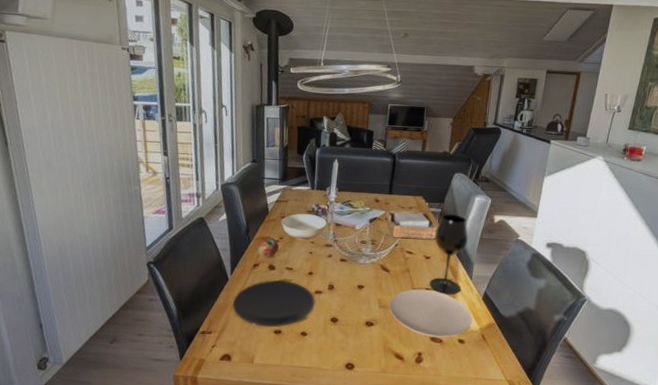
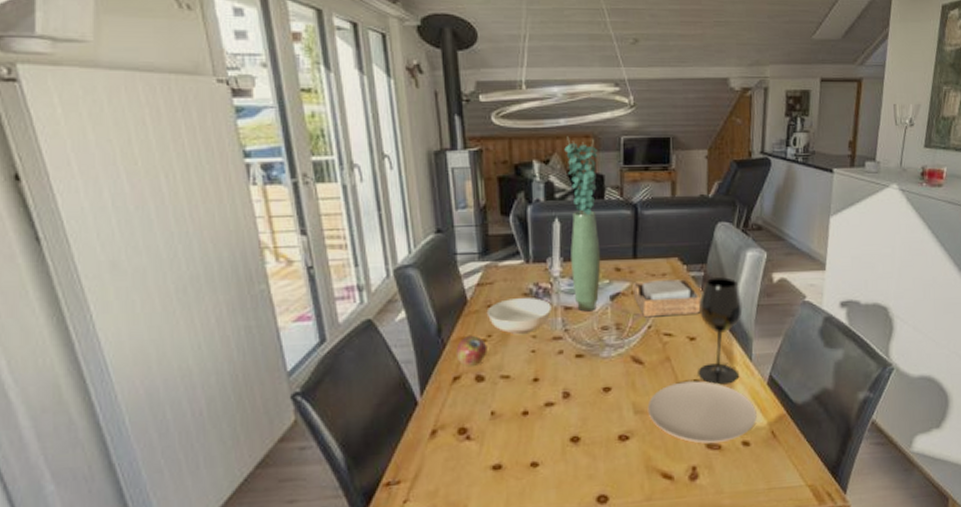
plate: present [232,280,315,328] -> none [427,394,546,465]
vase: none [343,101,370,229] -> present [564,136,601,312]
kettle: present [544,114,565,136] -> none [824,134,849,162]

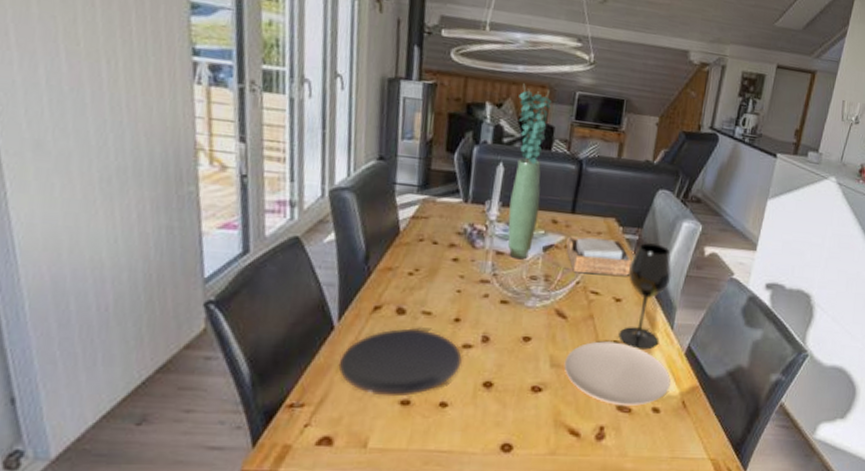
plate: none [427,394,546,465] -> present [338,329,462,397]
fruit: present [456,335,488,367] -> none [380,266,413,299]
bowl: present [486,298,552,335] -> none [417,235,484,274]

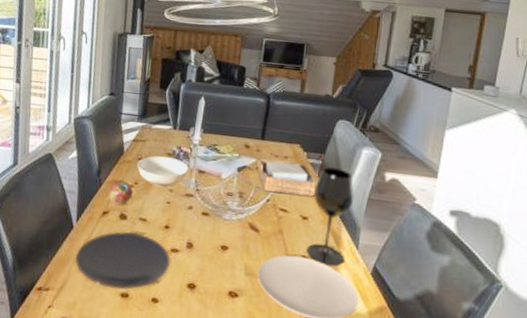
fruit: none [380,266,413,299] -> present [108,179,133,207]
bowl: none [417,235,484,274] -> present [137,156,189,188]
vase: present [507,83,551,259] -> none [208,33,243,178]

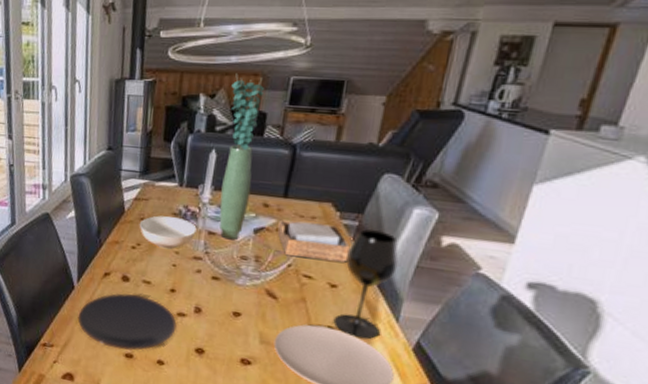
fruit: present [108,179,133,207] -> none [109,240,136,268]
vase: none [208,33,243,178] -> present [219,73,264,240]

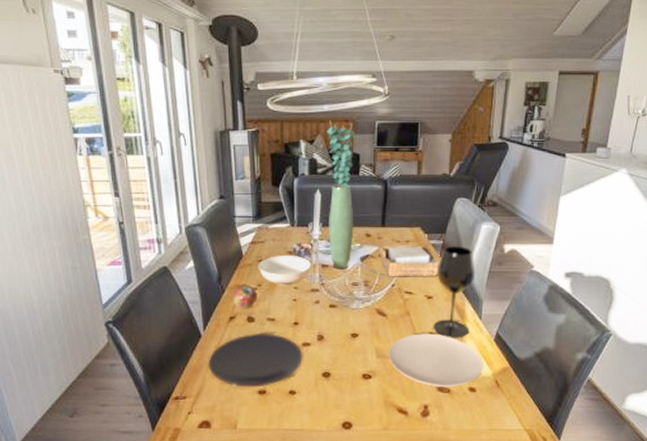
fruit: none [109,240,136,268] -> present [232,283,258,310]

